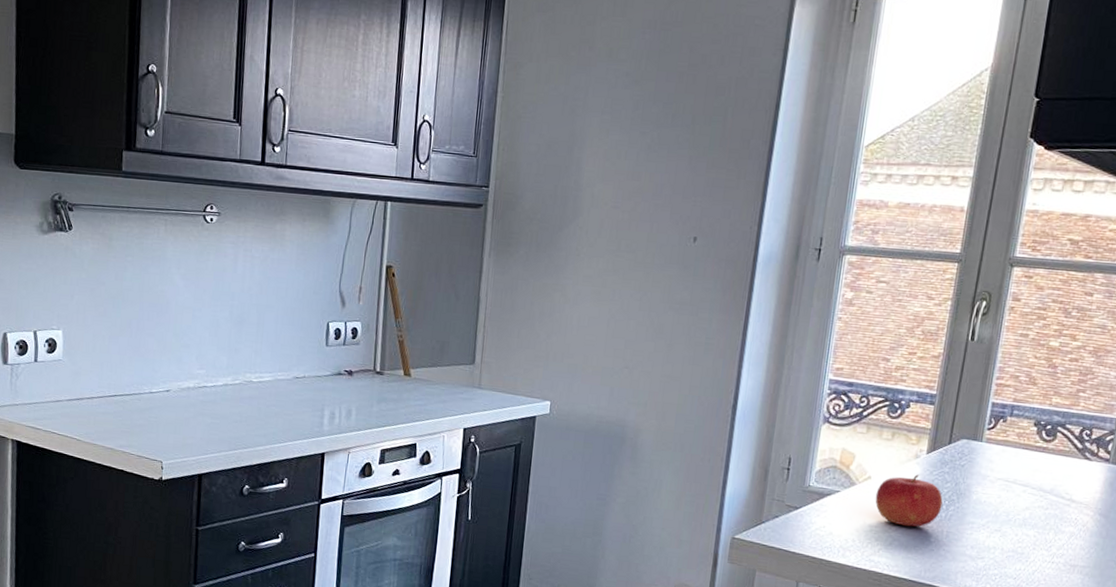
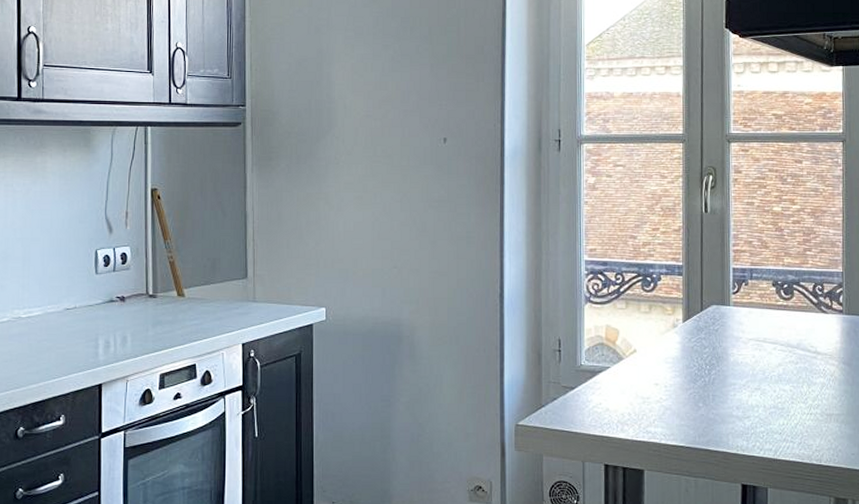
fruit: present [875,474,943,527] -> none [643,343,704,395]

